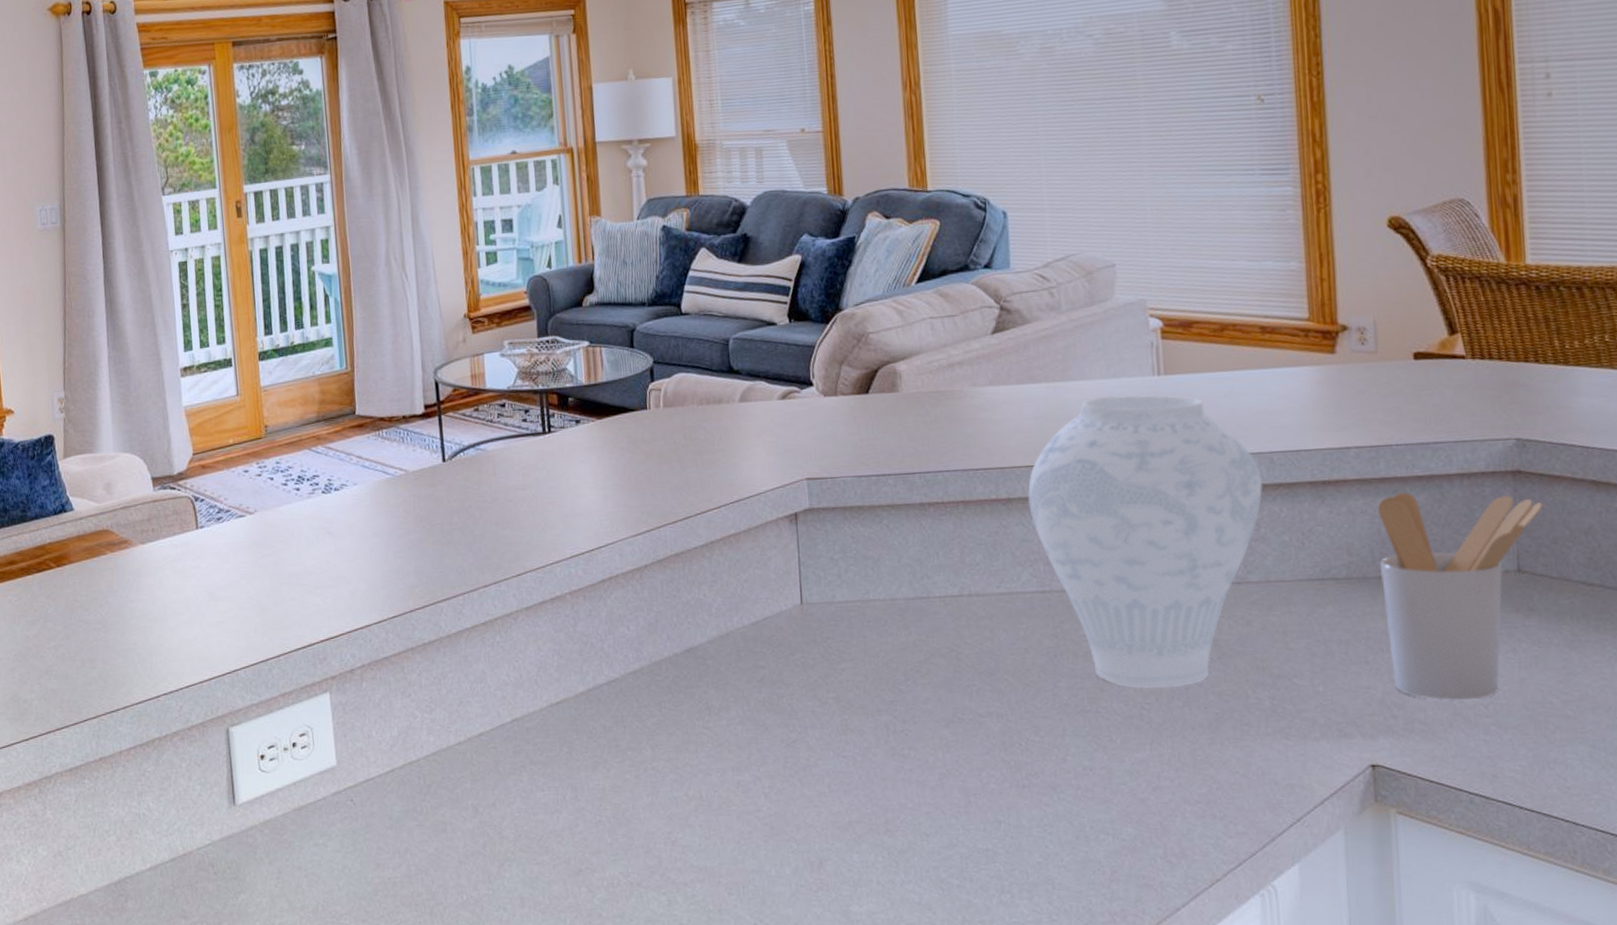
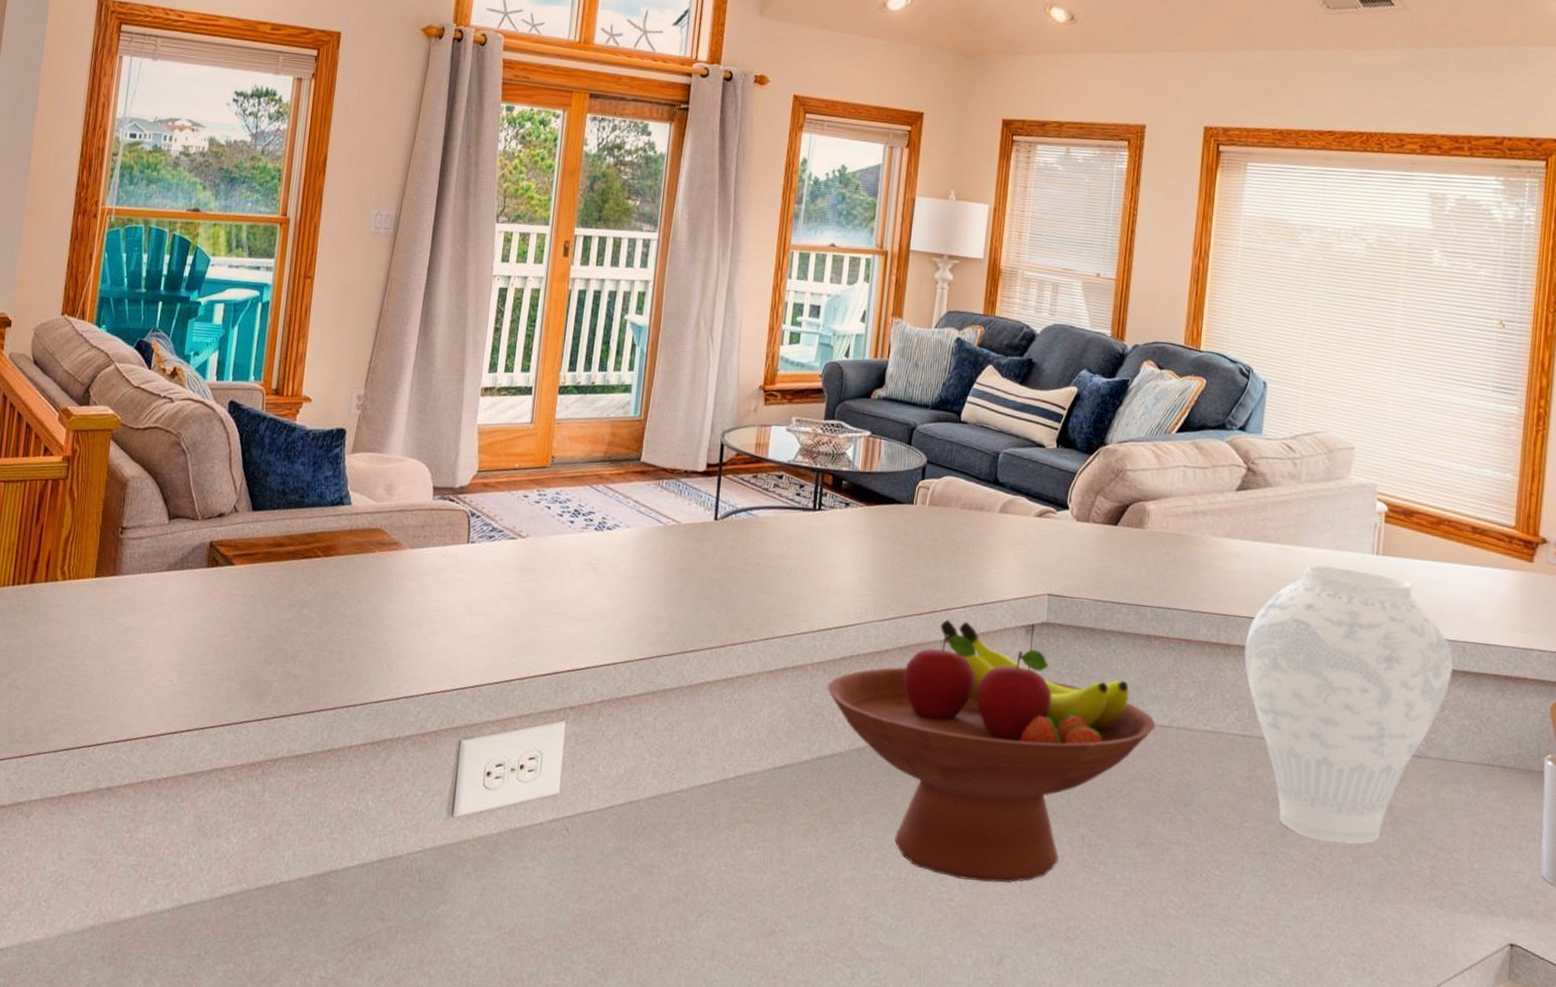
fruit bowl: none [590,522,946,788] -> present [827,619,1156,884]

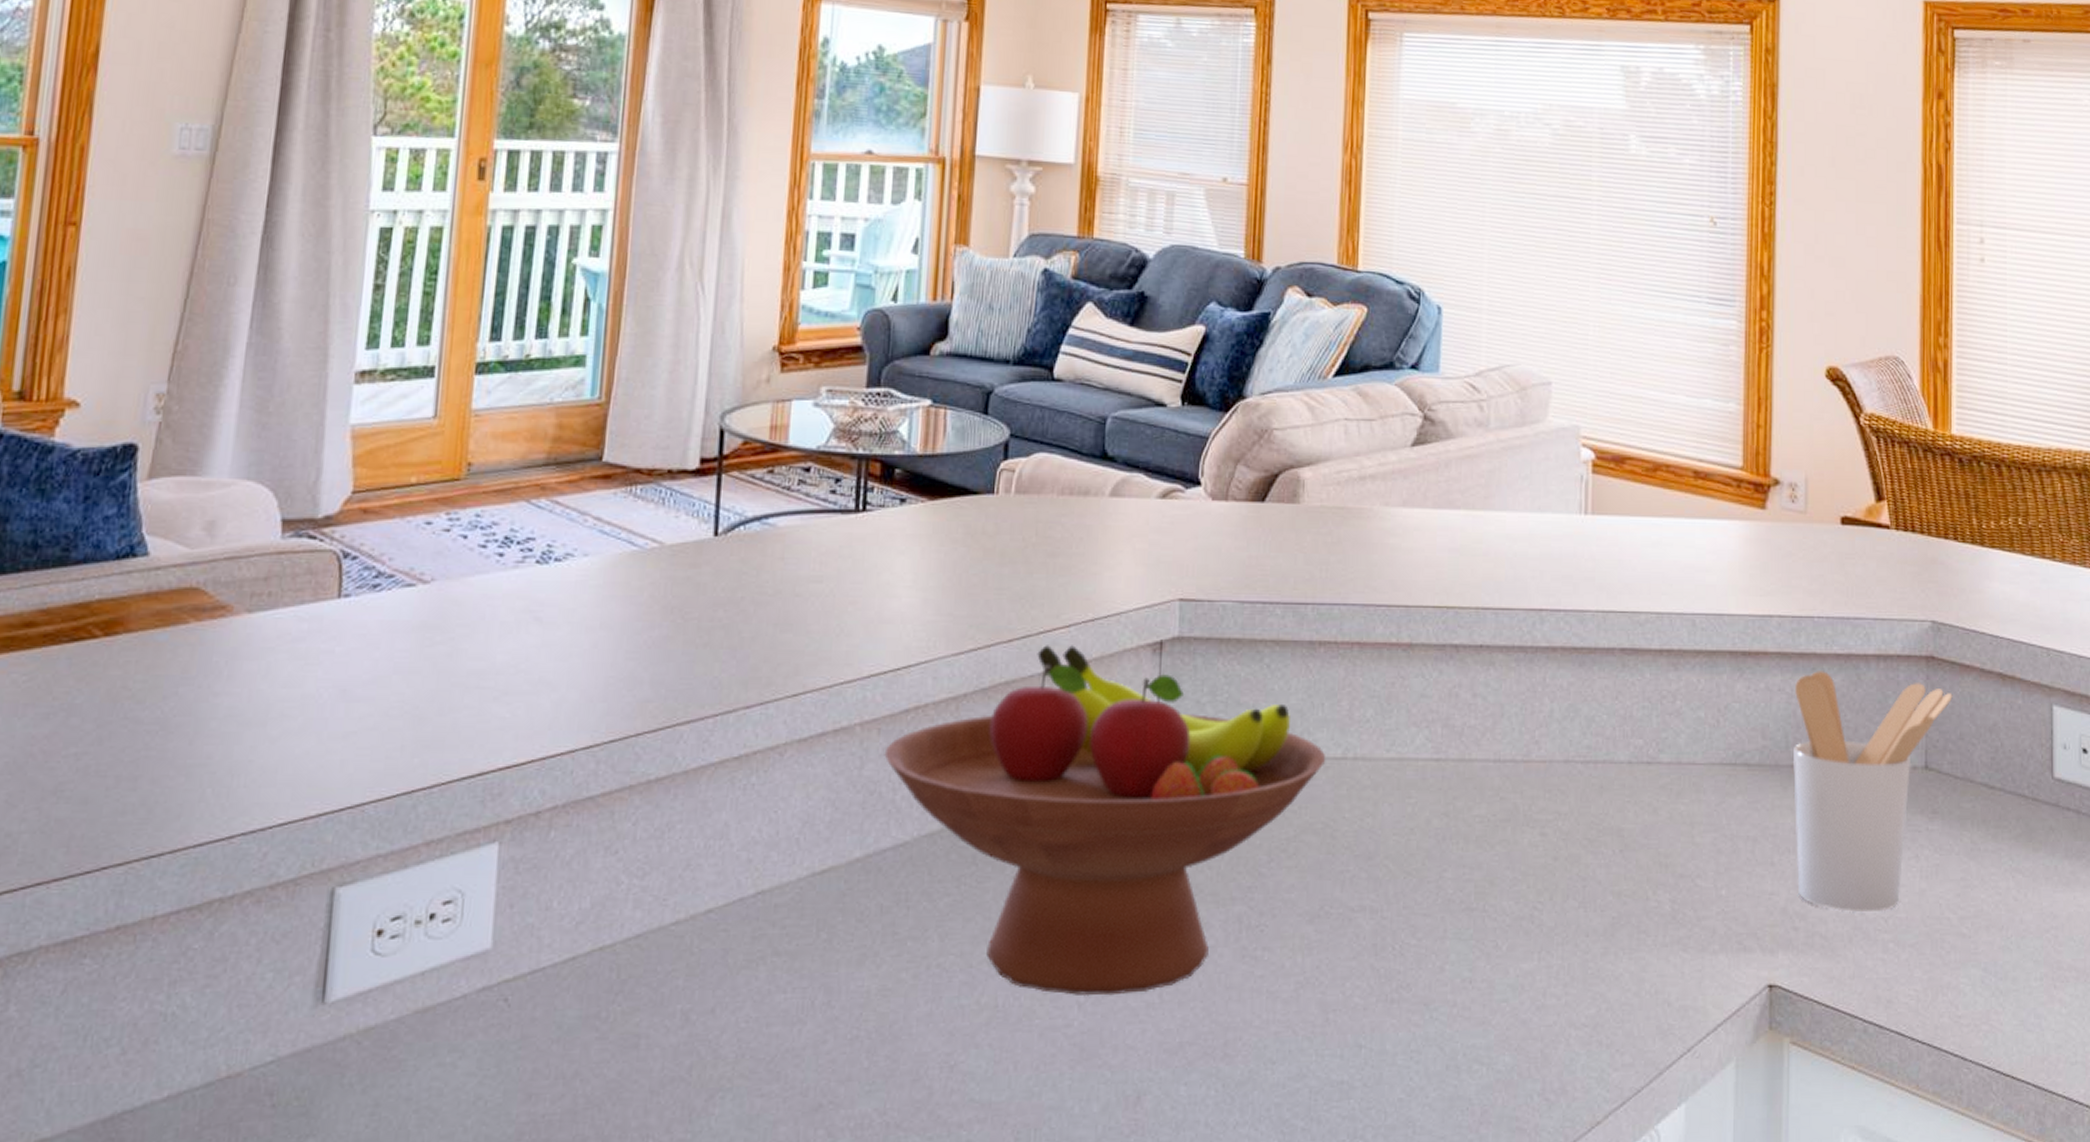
vase: present [1244,565,1454,845] -> none [1432,532,1683,884]

